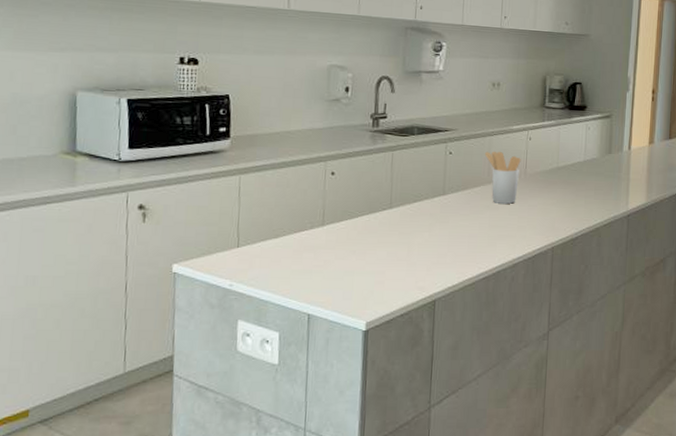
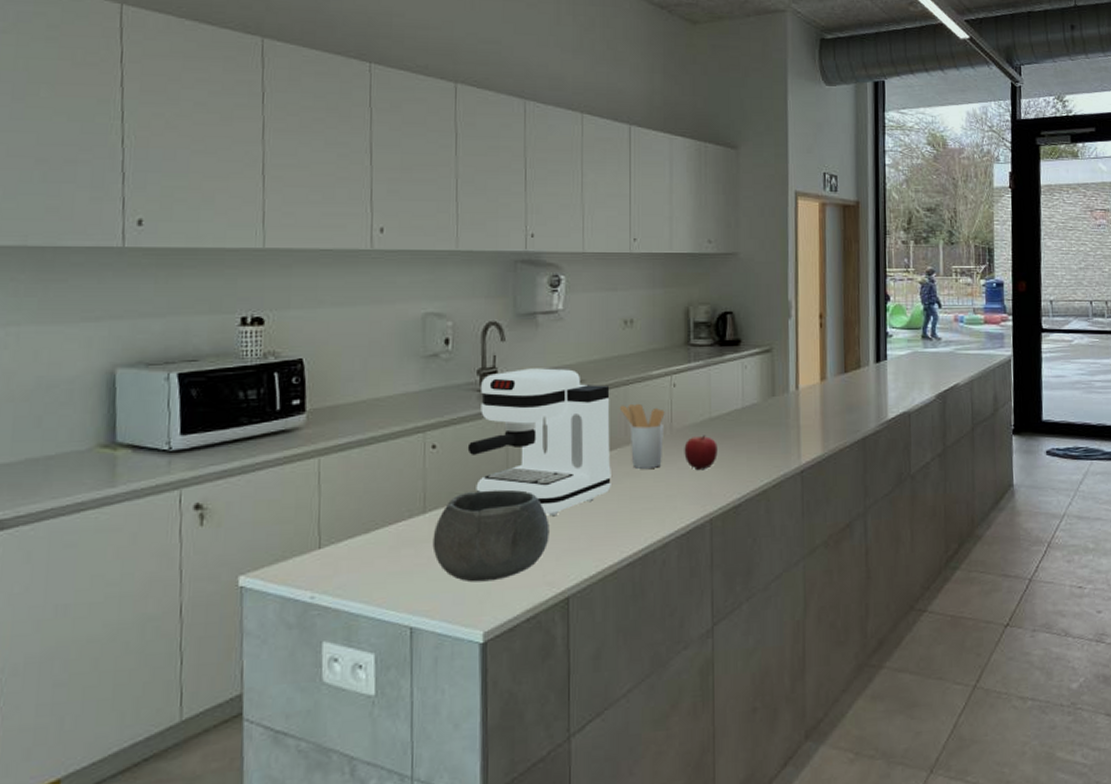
bowl: none [328,211,423,283] -> present [432,489,549,583]
coffee maker: none [360,116,478,236] -> present [467,368,611,517]
fruit: none [534,180,562,209] -> present [684,435,718,471]

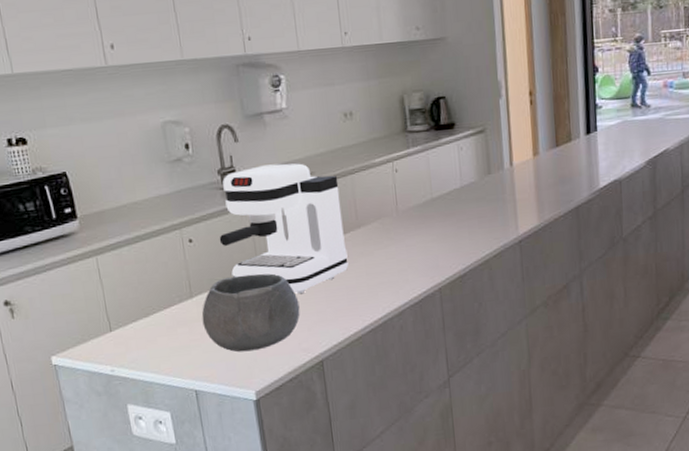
utensil holder: present [619,403,665,469] -> none [348,189,392,248]
fruit: present [684,435,718,471] -> none [410,214,442,247]

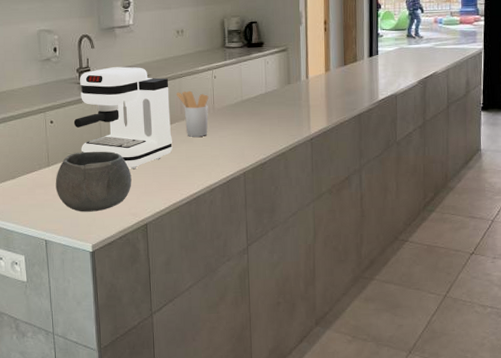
utensil holder: none [348,189,392,248] -> present [176,90,209,137]

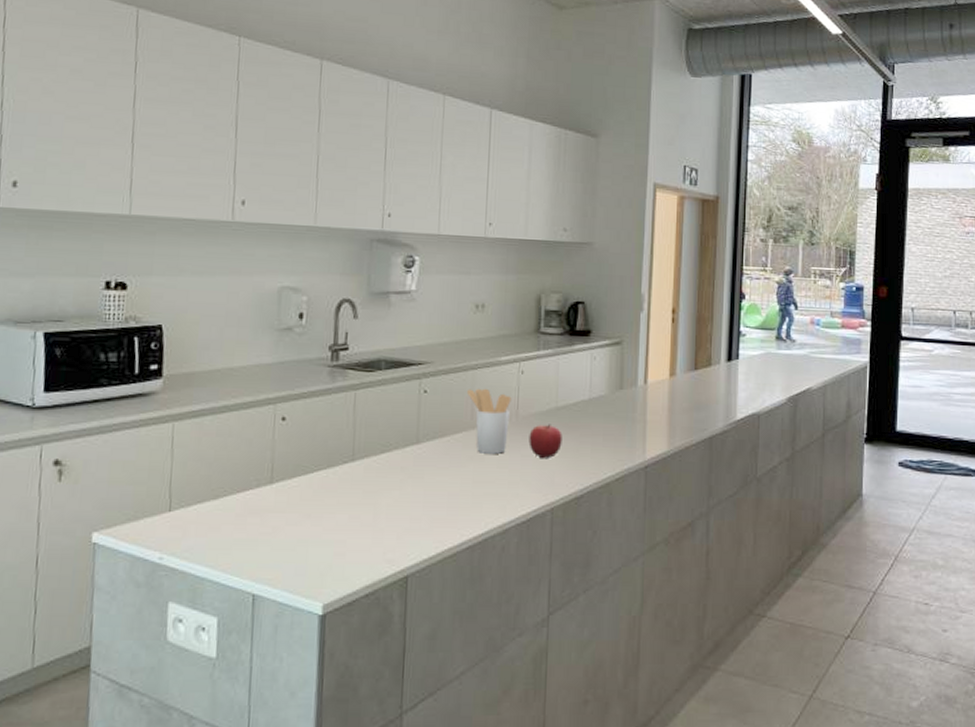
bowl: present [55,151,132,212] -> none [277,465,392,555]
coffee maker: present [73,67,173,170] -> none [316,347,458,495]
fruit: none [223,113,248,138] -> present [528,424,562,459]

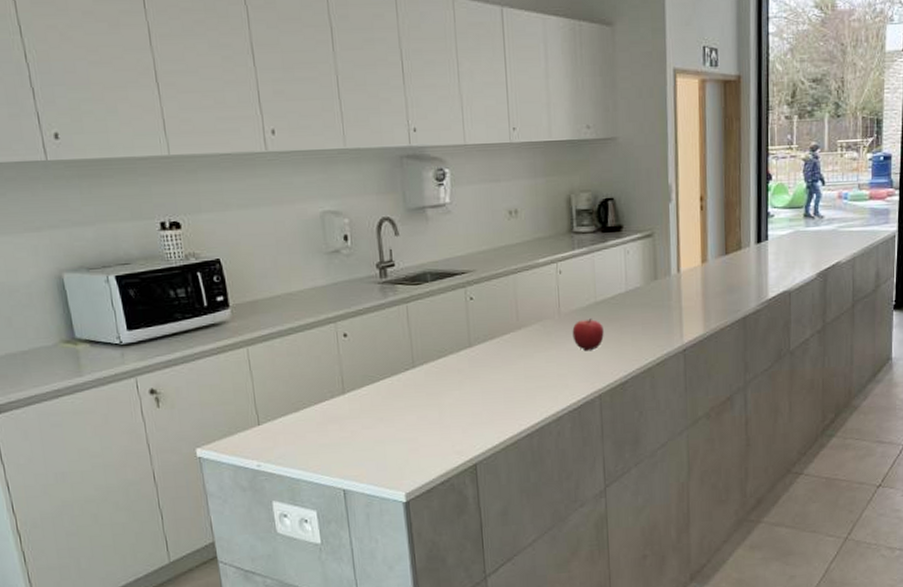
utensil holder: present [466,388,512,454] -> none [509,290,553,351]

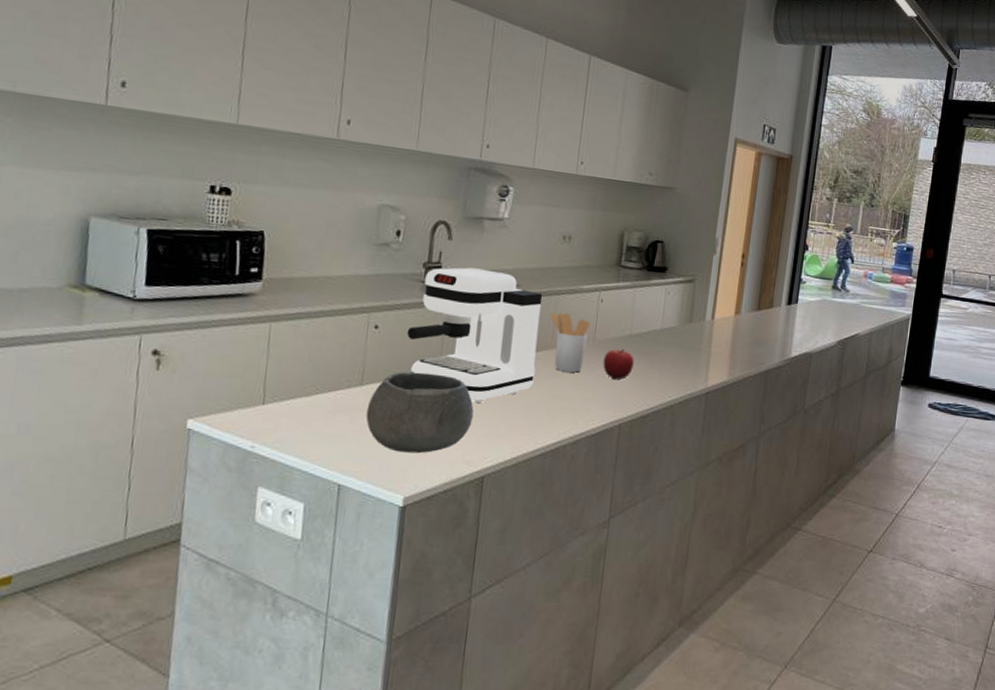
bowl: none [353,371,455,452] -> present [365,371,474,454]
coffee maker: none [375,260,507,395] -> present [406,267,543,404]
utensil holder: none [509,290,553,351] -> present [549,312,590,373]

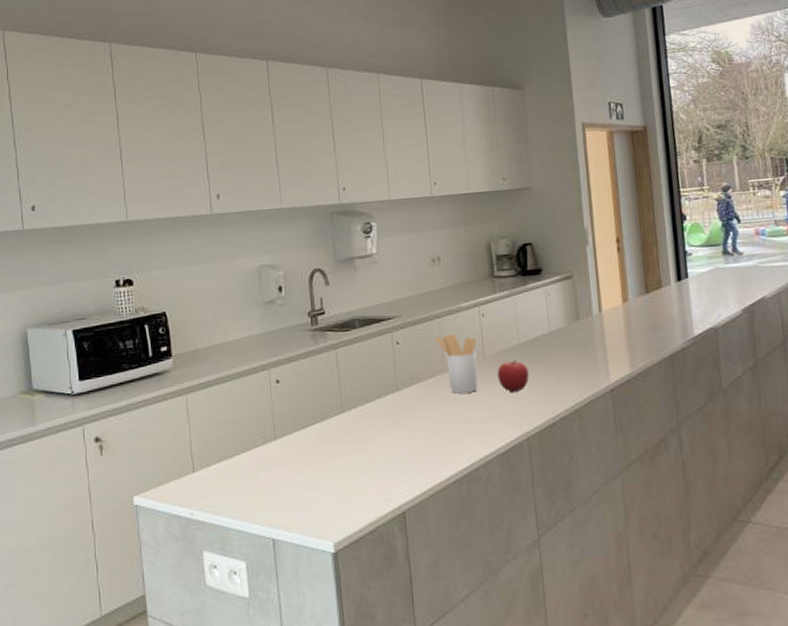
bowl: present [365,371,474,454] -> none [284,416,383,500]
coffee maker: present [406,267,543,404] -> none [305,306,434,440]

